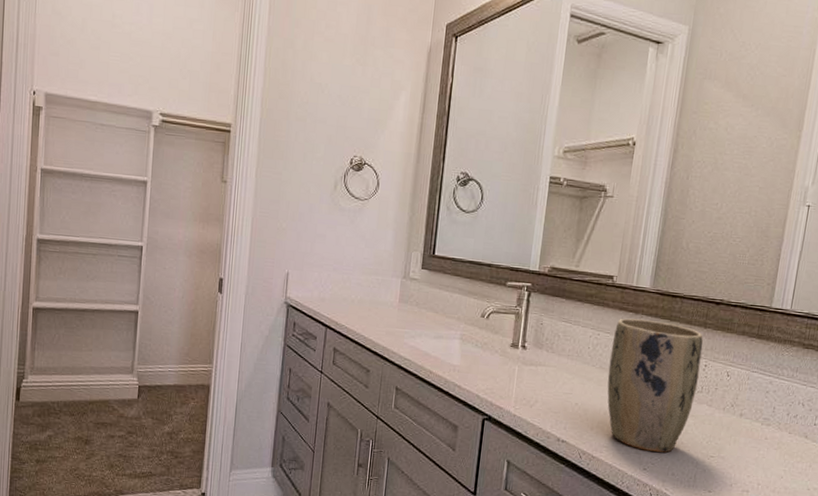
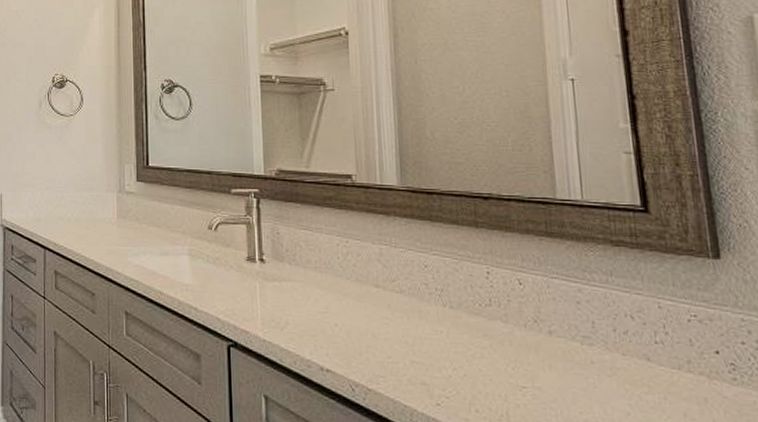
plant pot: present [607,318,703,453] -> none [365,221,484,383]

